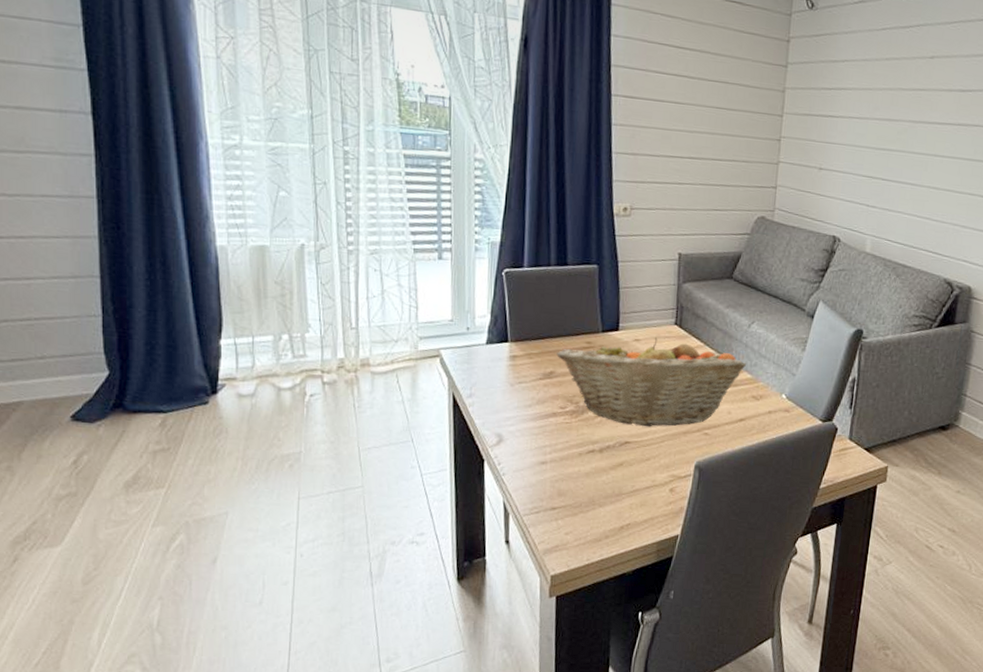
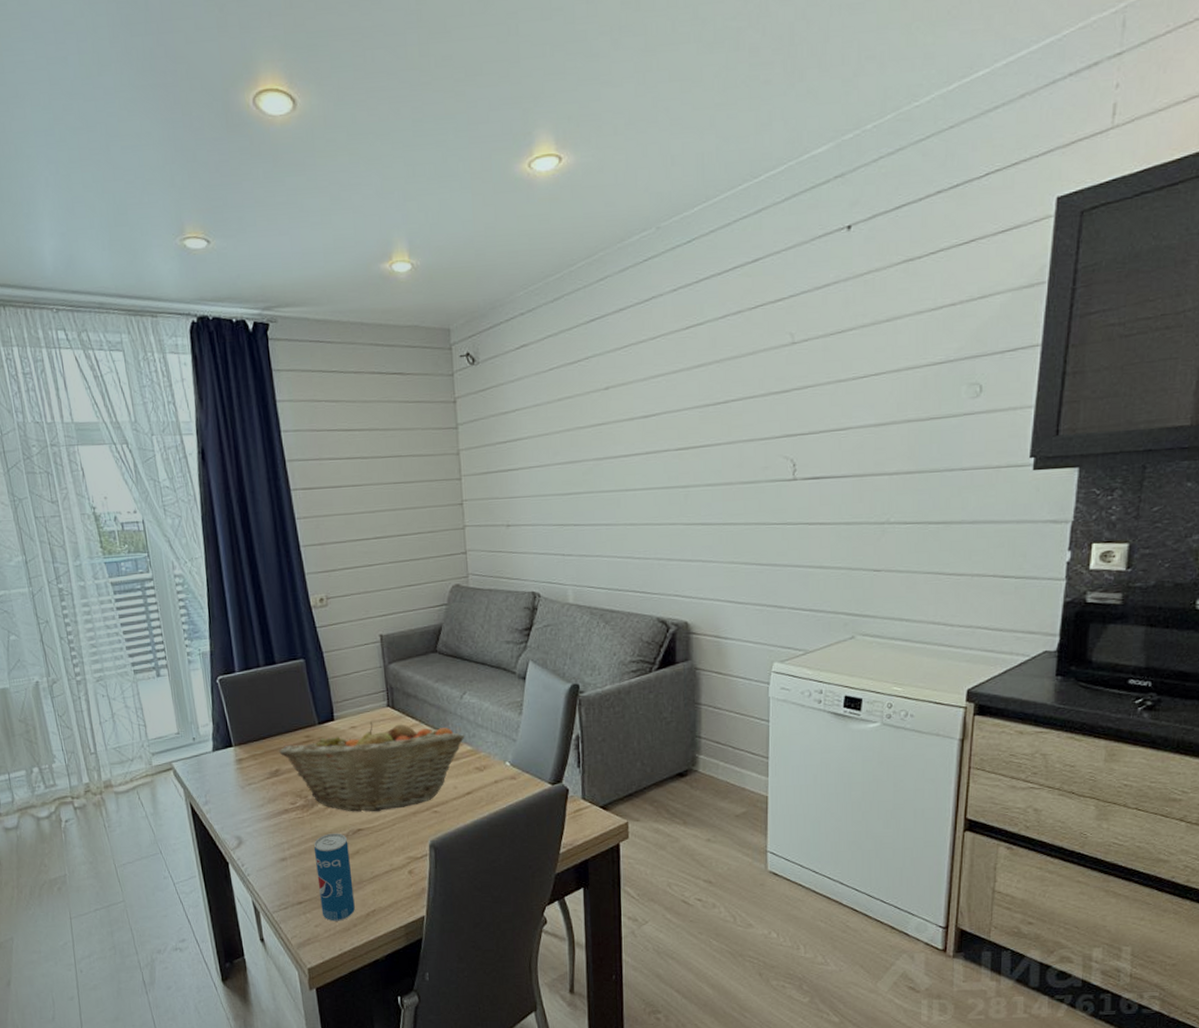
beverage can: none [574,442,613,531] -> present [313,833,355,922]

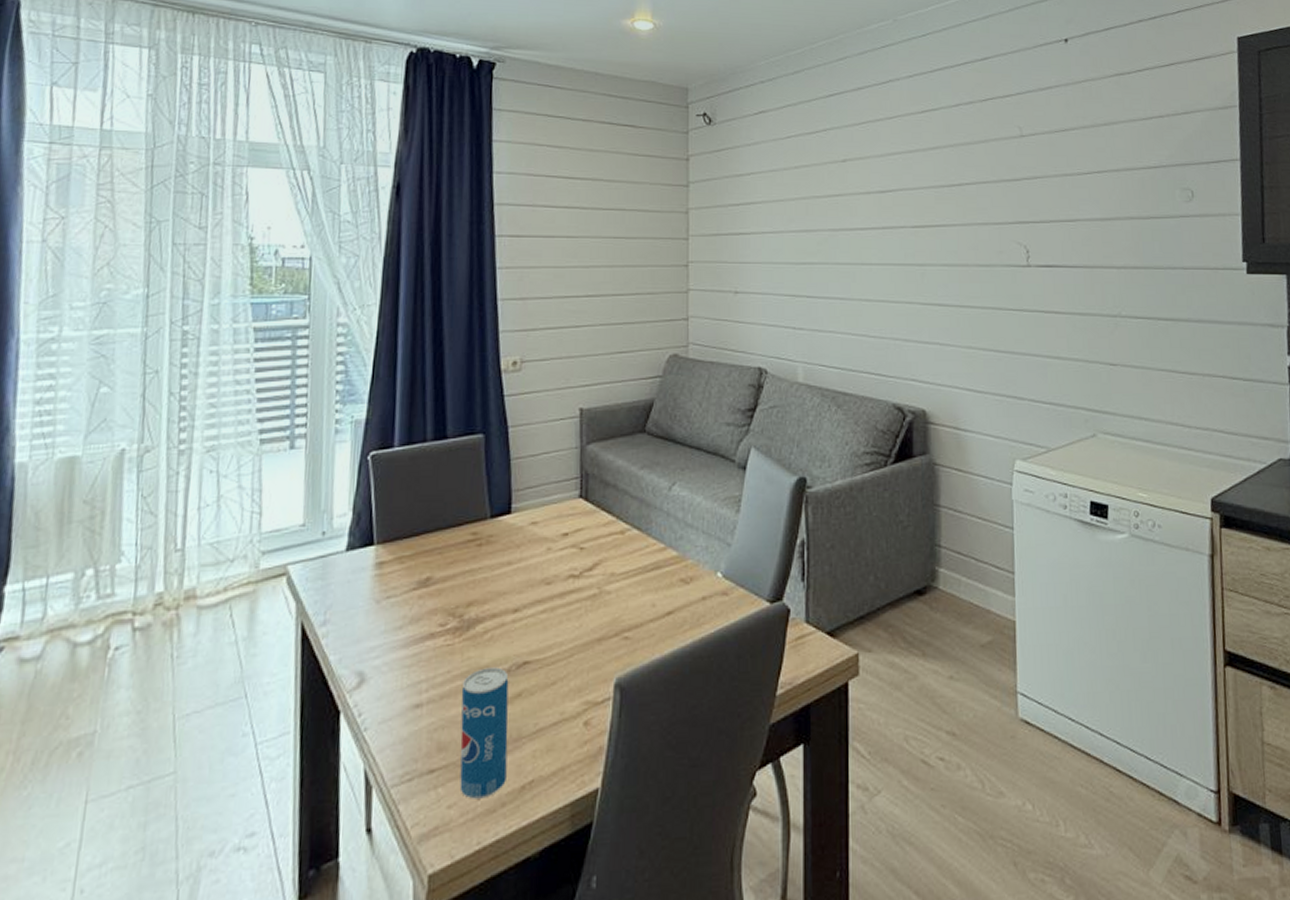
fruit basket: present [279,722,465,812] -> none [434,517,671,638]

